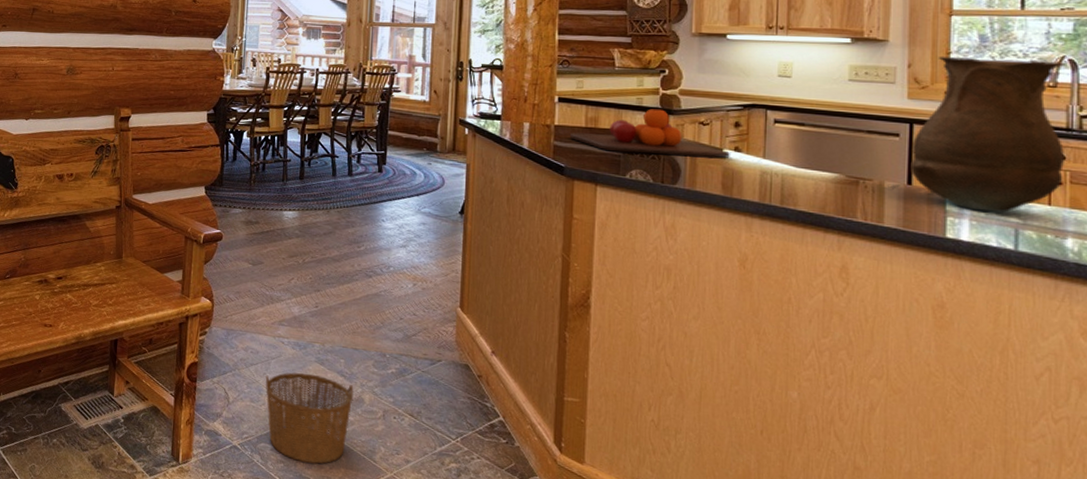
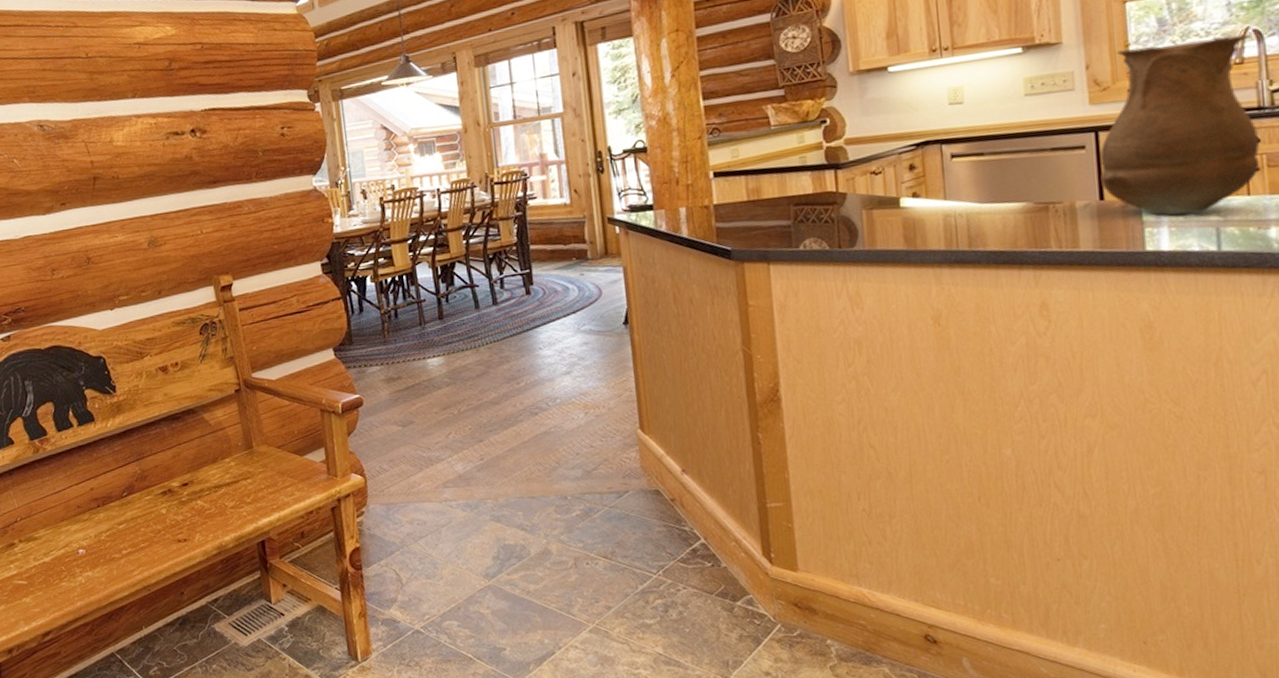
basket: present [265,372,354,464] -> none [438,534,539,633]
chopping board: present [569,109,730,158] -> none [731,165,909,223]

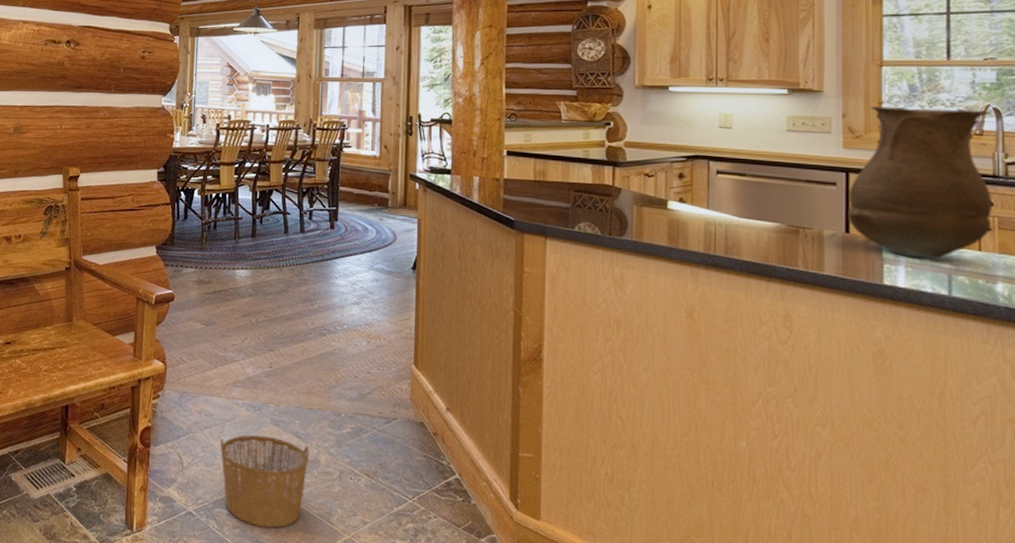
basket: none [438,534,539,633] -> present [219,434,310,528]

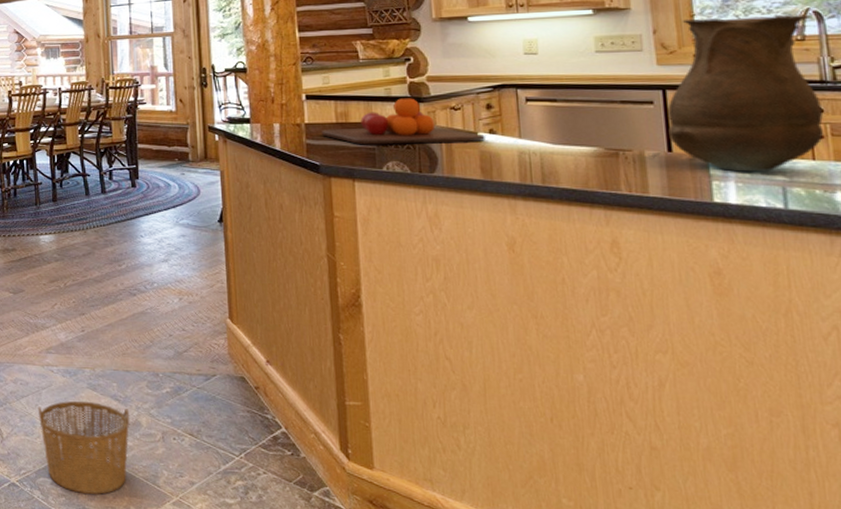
chopping board: none [518,161,675,209] -> present [321,98,485,145]

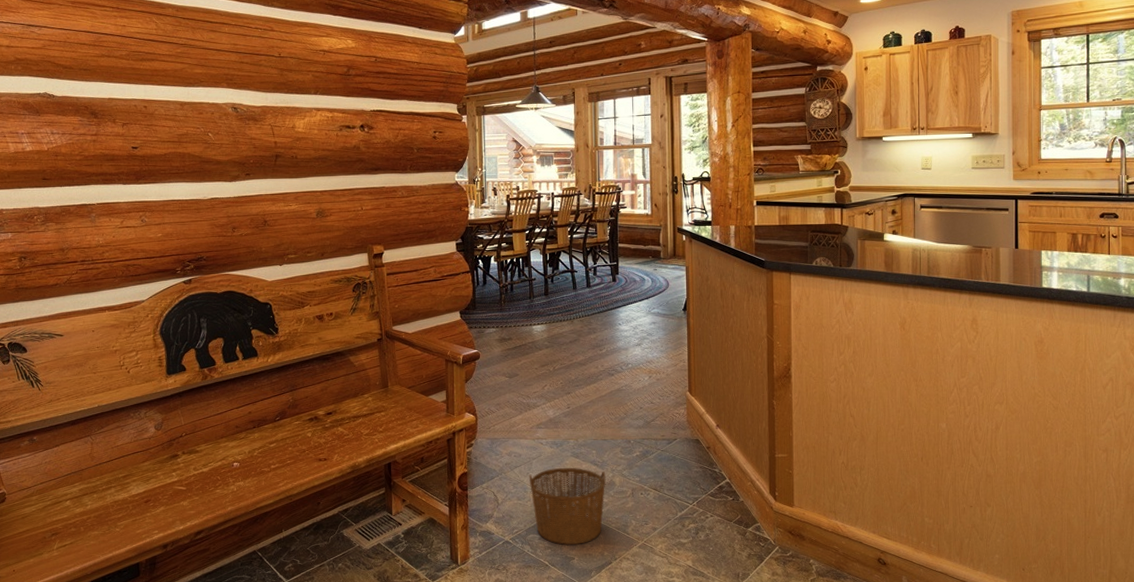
chopping board: present [321,98,485,145] -> none [767,204,889,244]
vase: present [668,14,824,172] -> none [1017,142,1117,264]

